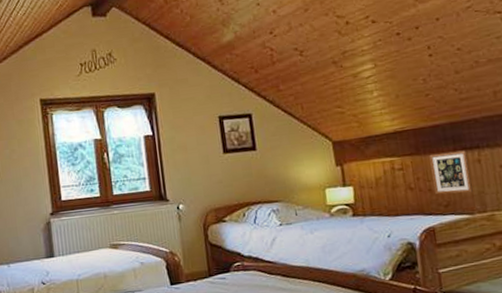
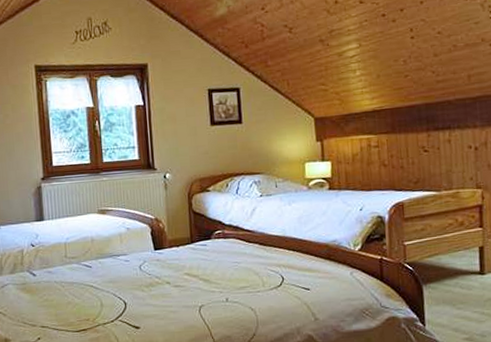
picture frame: present [429,150,473,195] -> none [404,130,441,172]

